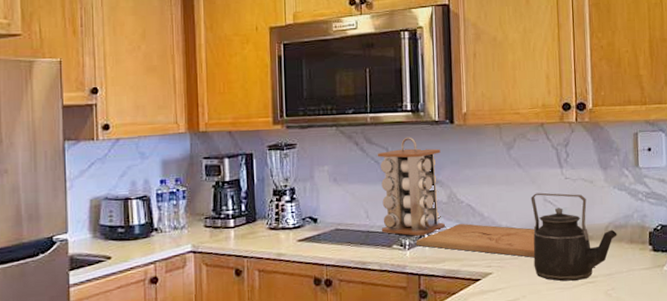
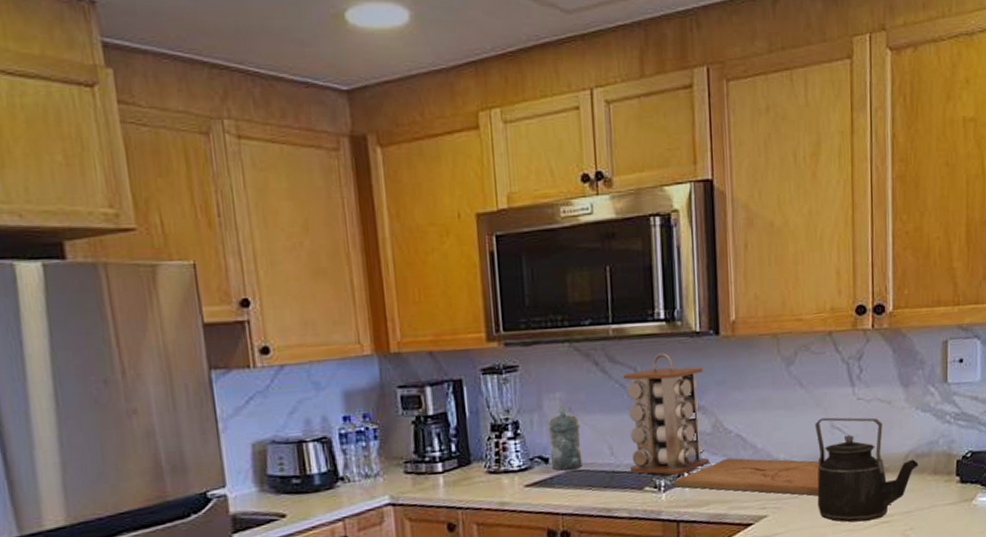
canister: none [317,176,344,229] -> present [548,405,583,471]

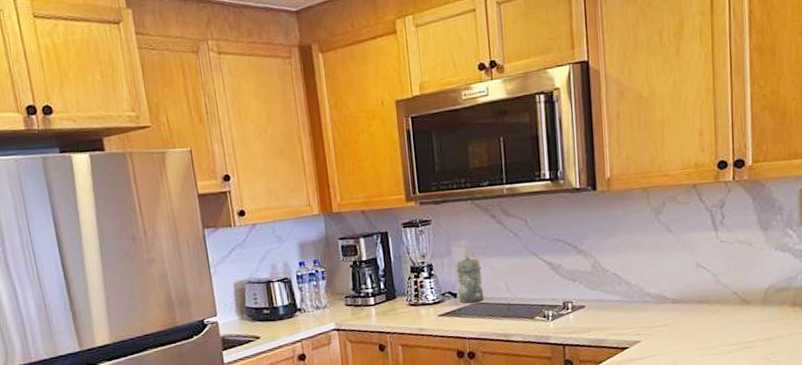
spice rack: present [622,352,709,476] -> none [515,206,590,308]
cutting board: present [673,457,819,496] -> none [559,292,687,324]
kettle: present [815,417,919,522] -> none [682,257,778,347]

